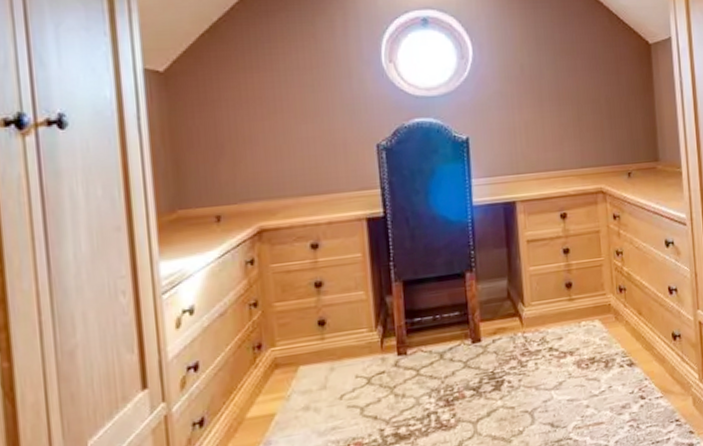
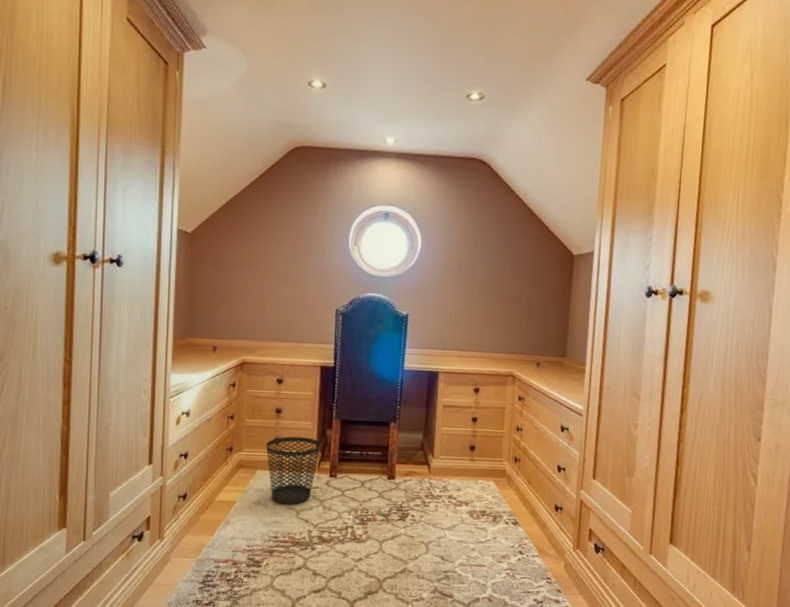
wastebasket: none [307,311,382,404] -> present [266,436,322,505]

